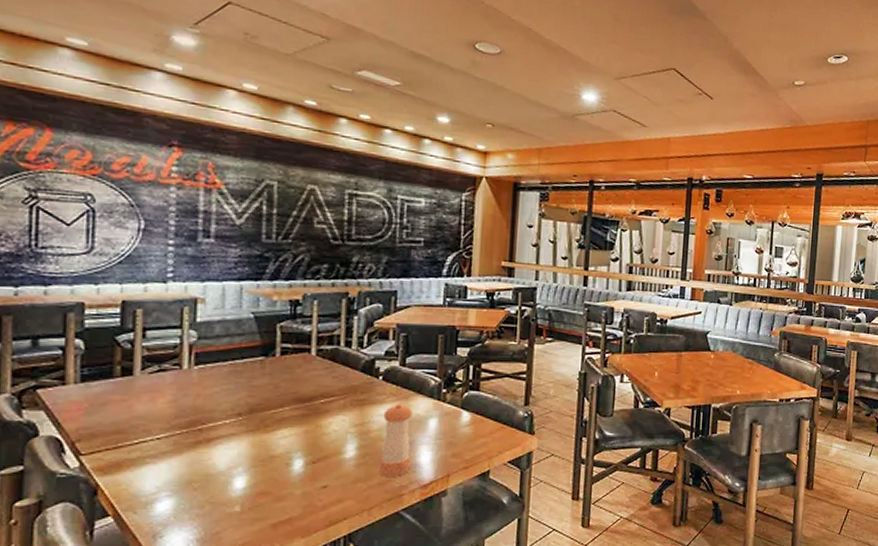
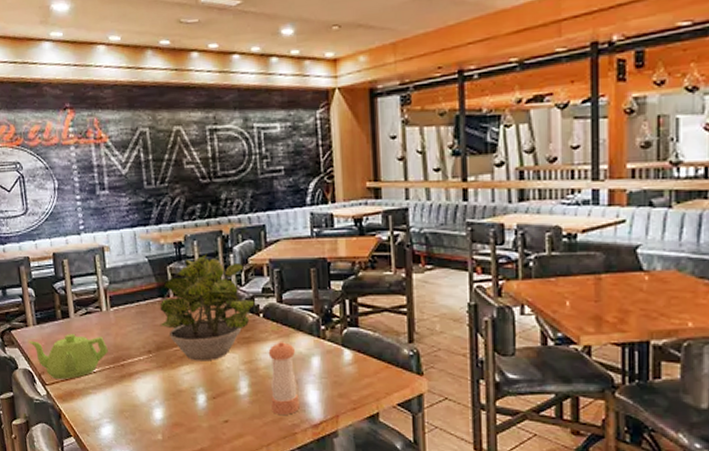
teapot: none [63,394,183,447] -> present [29,334,108,379]
potted plant: none [257,314,375,424] -> present [160,254,255,362]

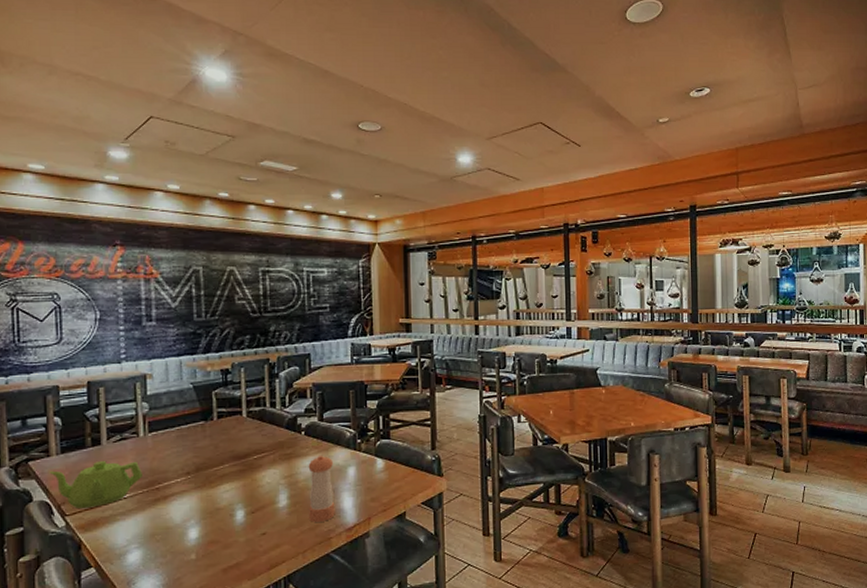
potted plant: present [160,254,255,362] -> none [201,379,297,479]

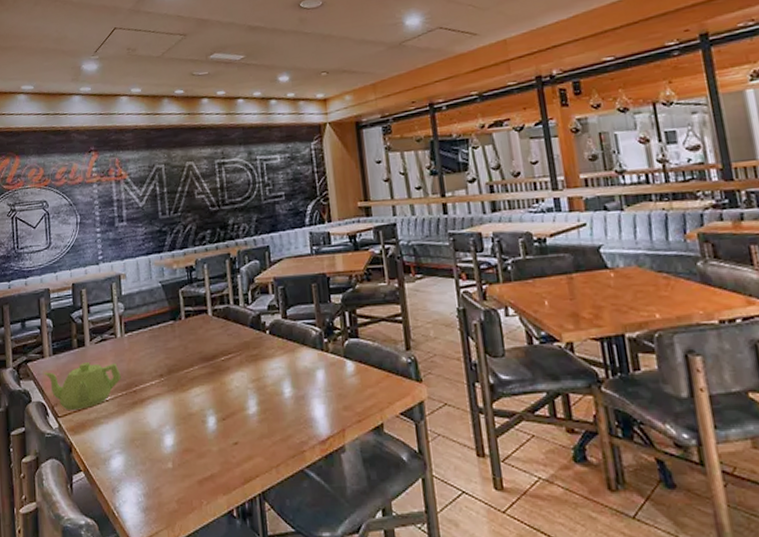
pepper shaker: present [308,455,335,522] -> none [275,356,307,432]

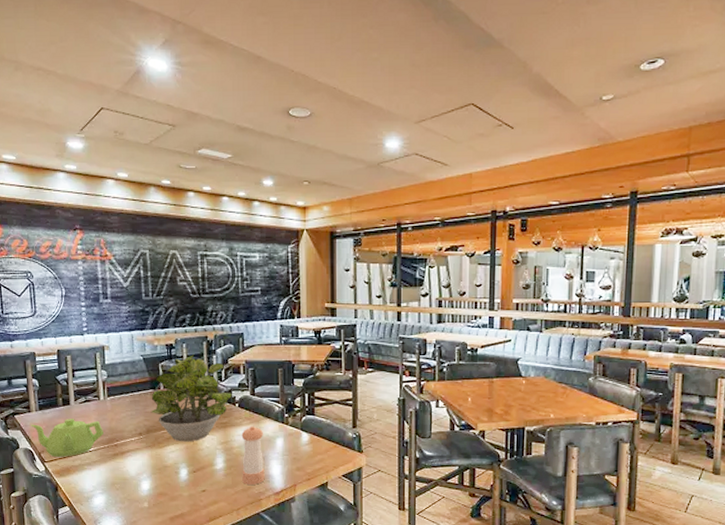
potted plant: none [171,276,261,382] -> present [150,355,232,442]
pepper shaker: none [275,356,307,432] -> present [241,425,265,485]

